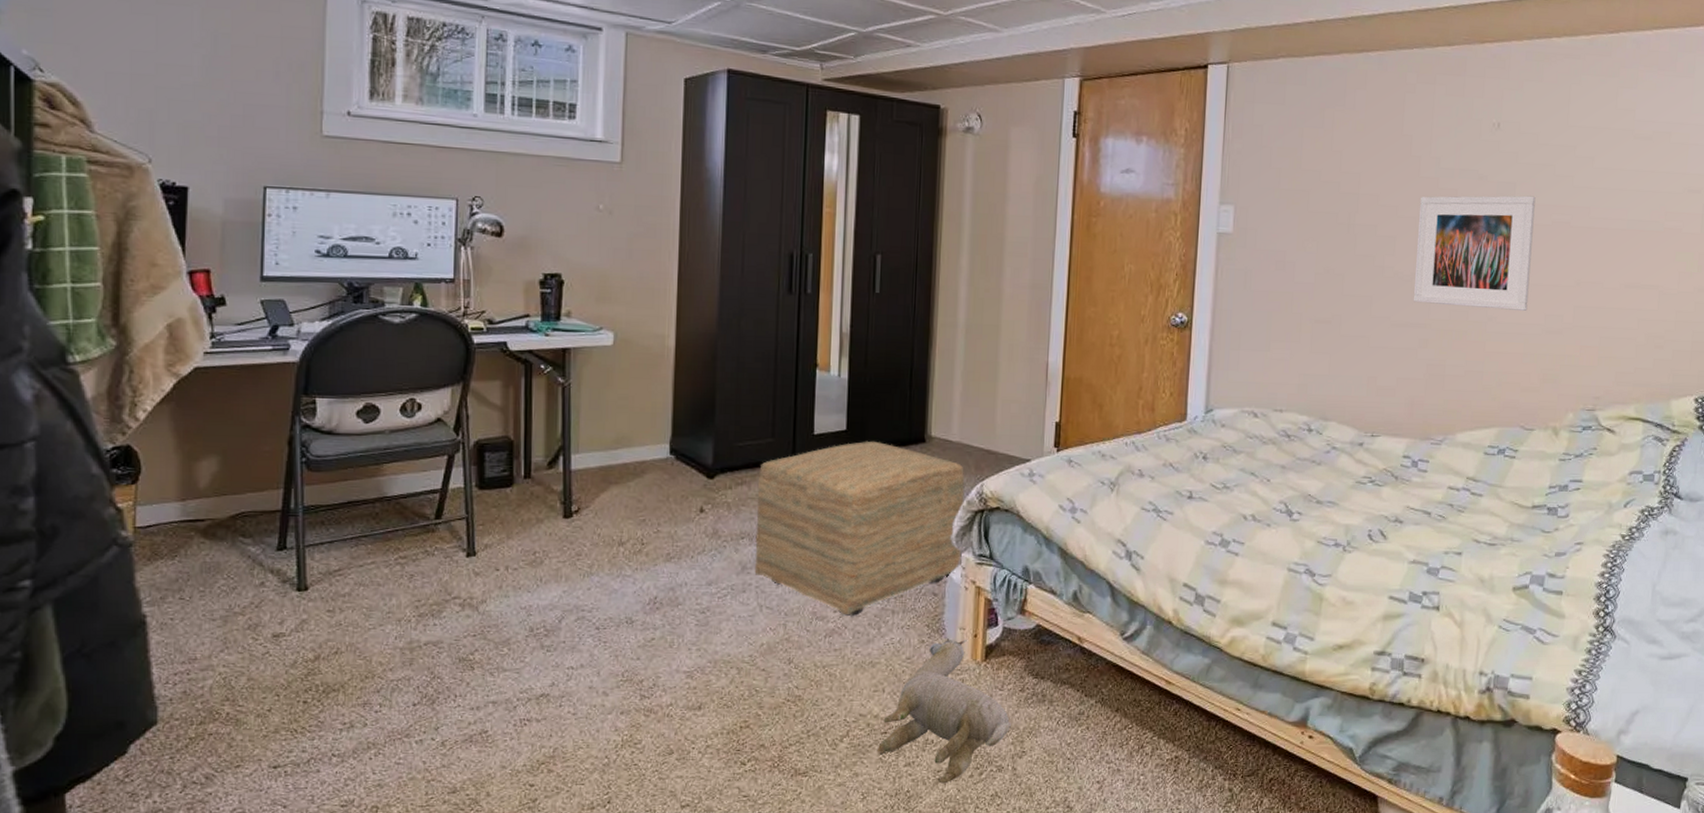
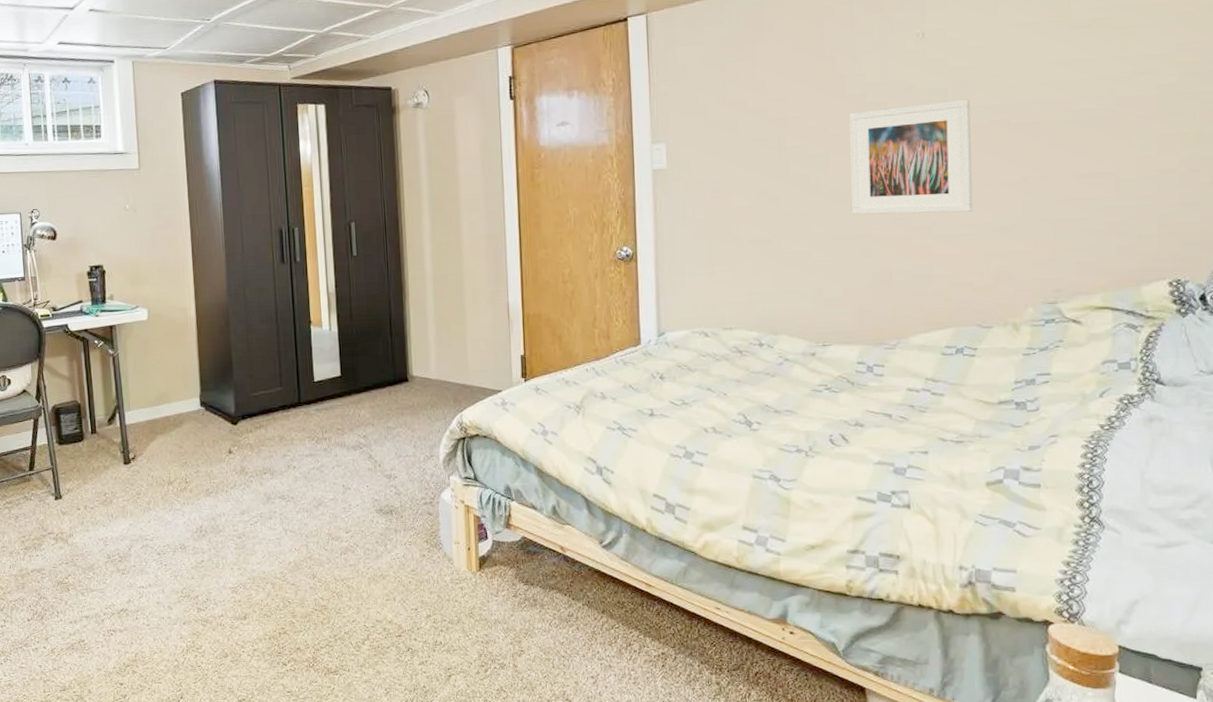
ottoman: present [754,440,965,616] -> none [272,383,450,535]
plush toy: present [877,639,1011,784] -> none [394,552,508,680]

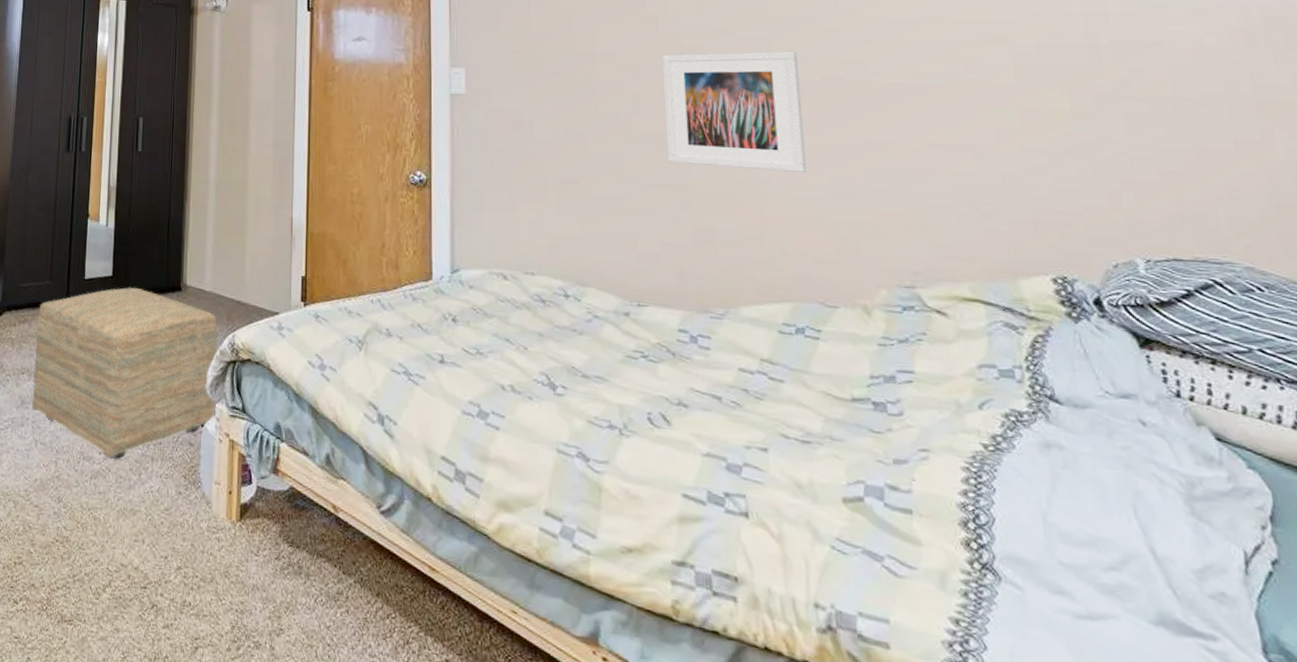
ottoman: none [272,383,450,535] -> present [31,286,218,459]

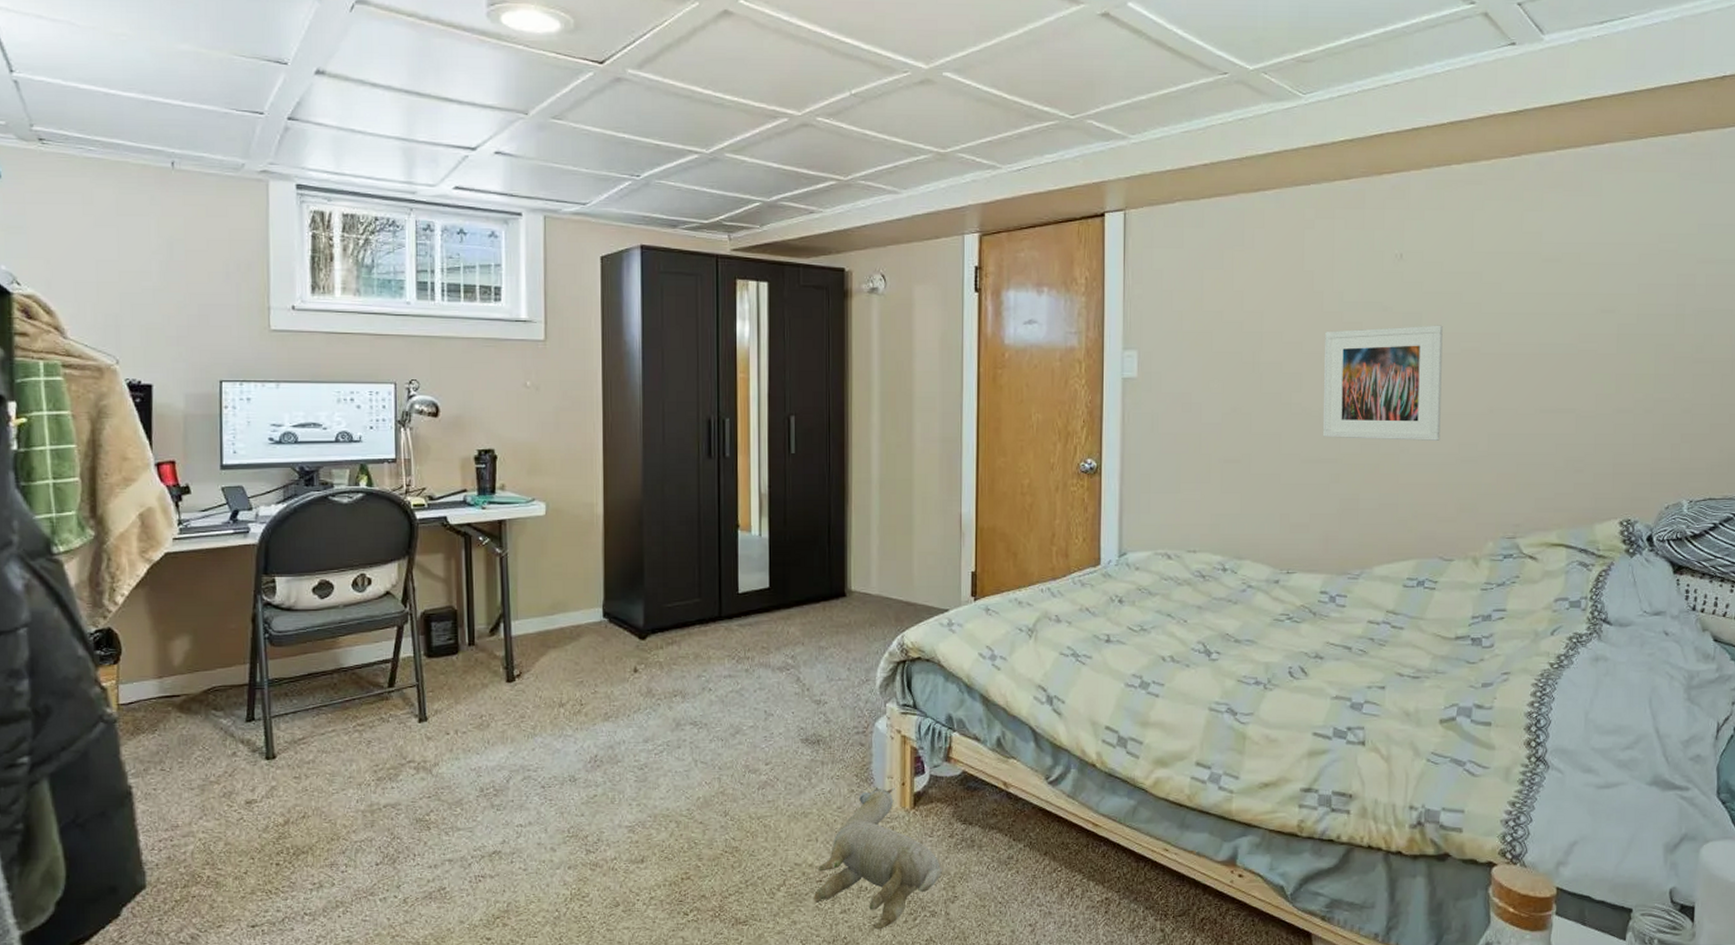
ottoman: present [31,286,218,459] -> none [687,597,886,768]
plush toy: none [136,494,268,654] -> present [813,787,942,930]

